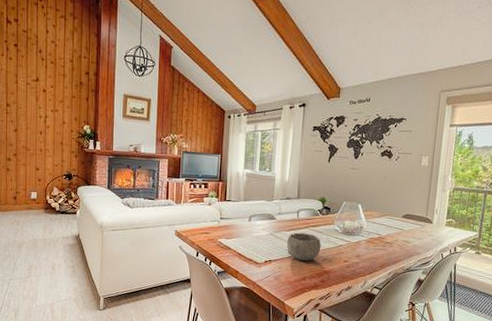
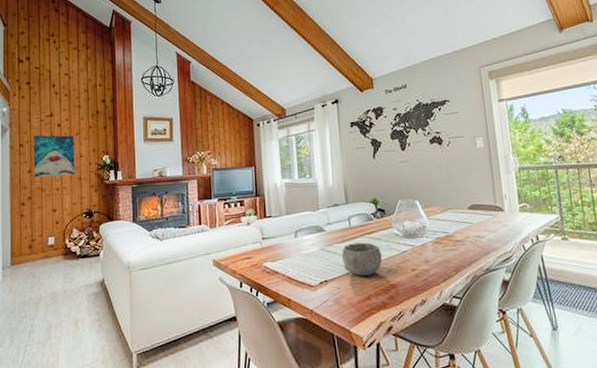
wall art: none [19,97,58,140] -> present [33,135,75,178]

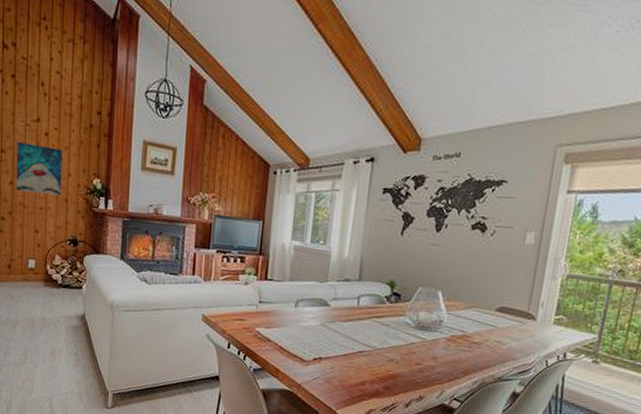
bowl: present [341,242,383,276] -> none [342,324,387,361]

